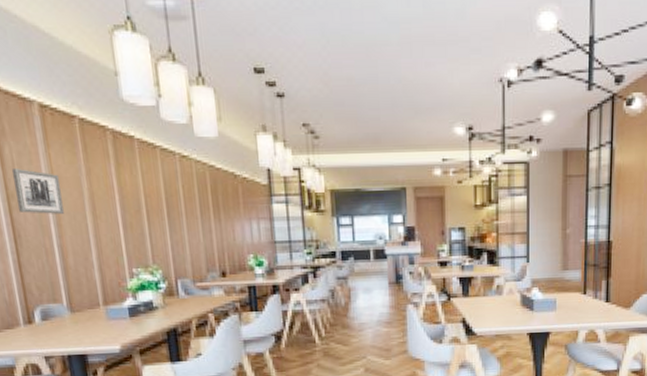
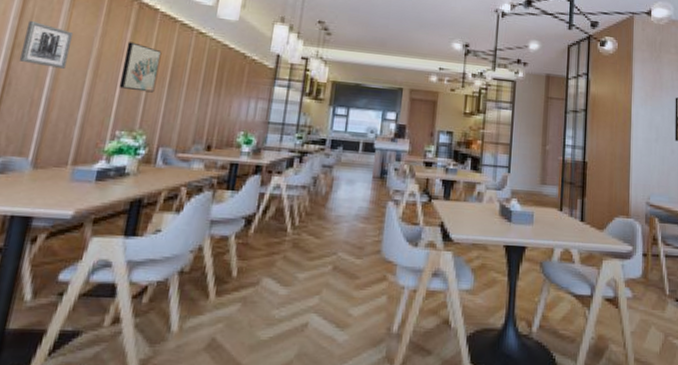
wall art: none [114,176,156,227] -> present [118,42,162,93]

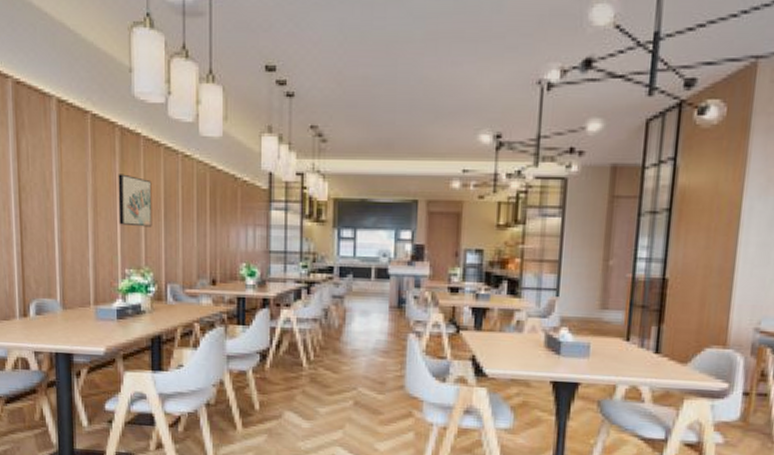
wall art: present [18,21,73,69] -> none [25,162,68,209]

